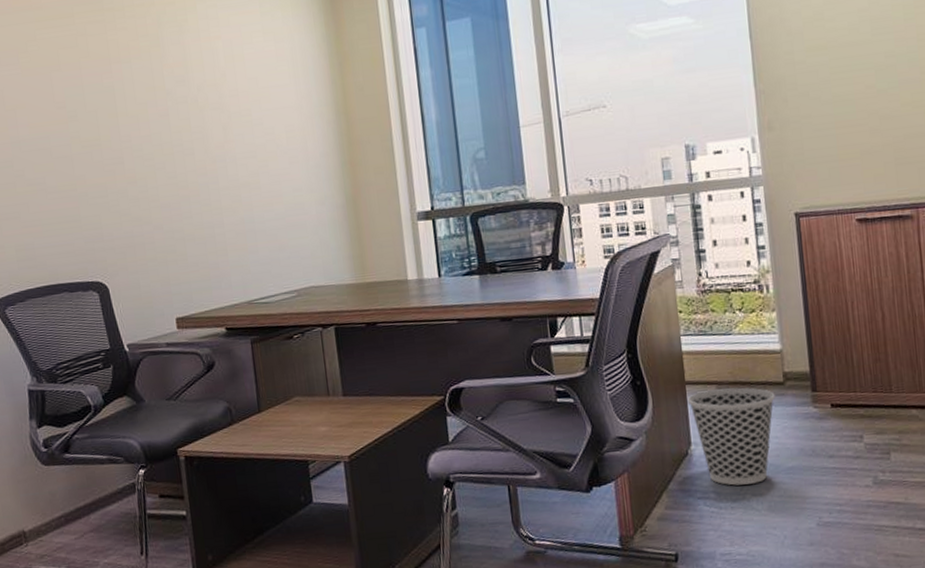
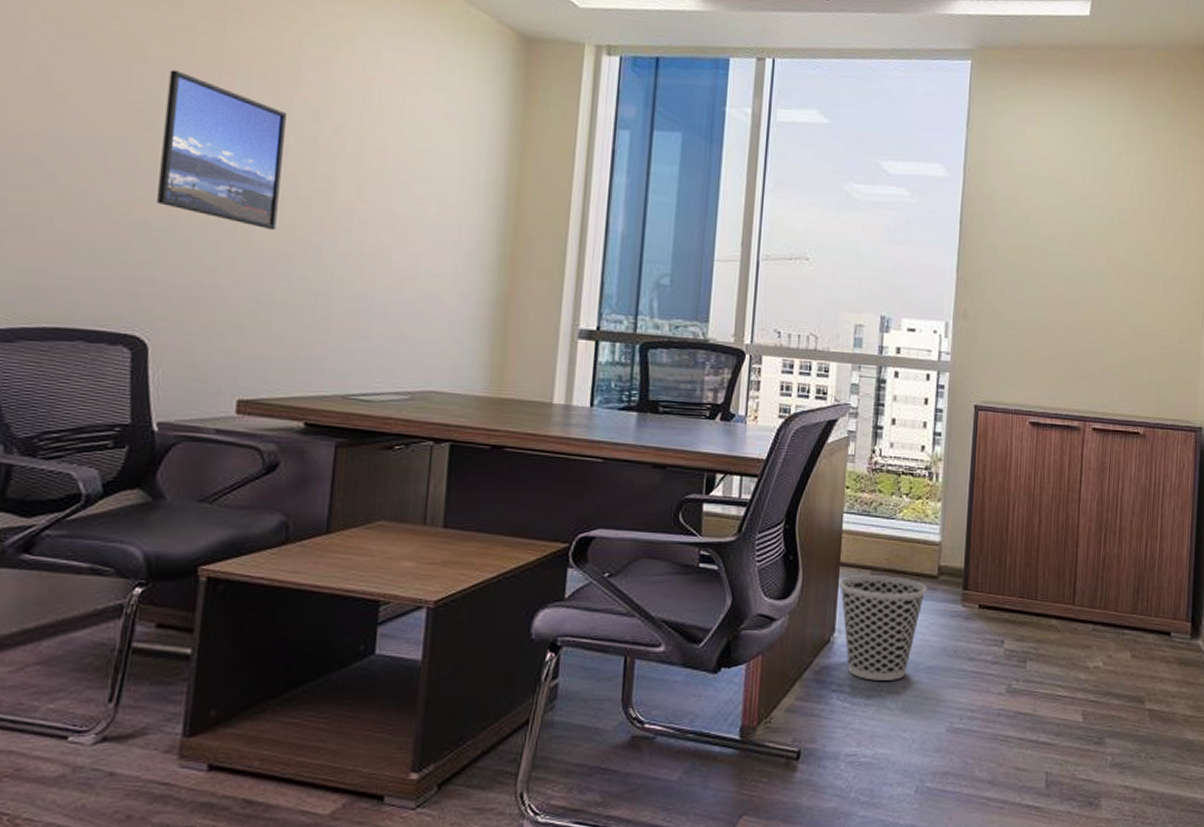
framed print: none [77,69,174,180] -> present [157,70,286,230]

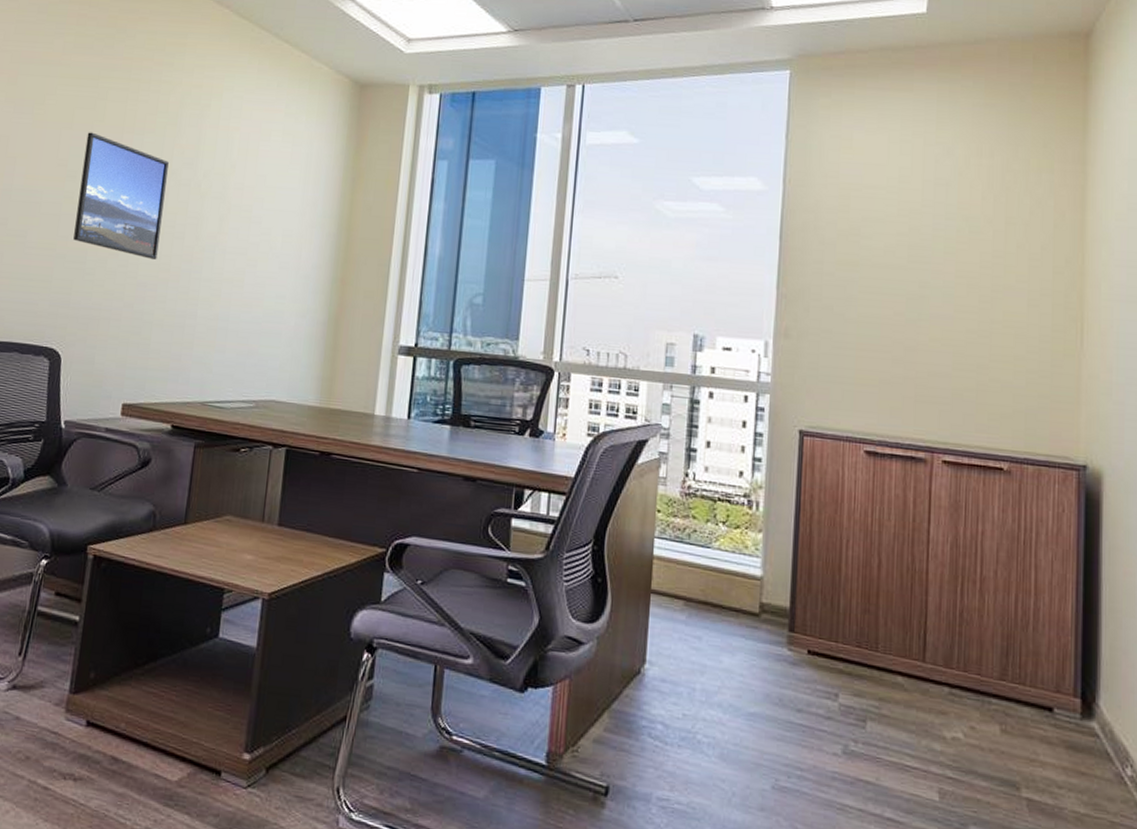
wastebasket: present [838,575,927,681] -> none [649,604,747,724]

